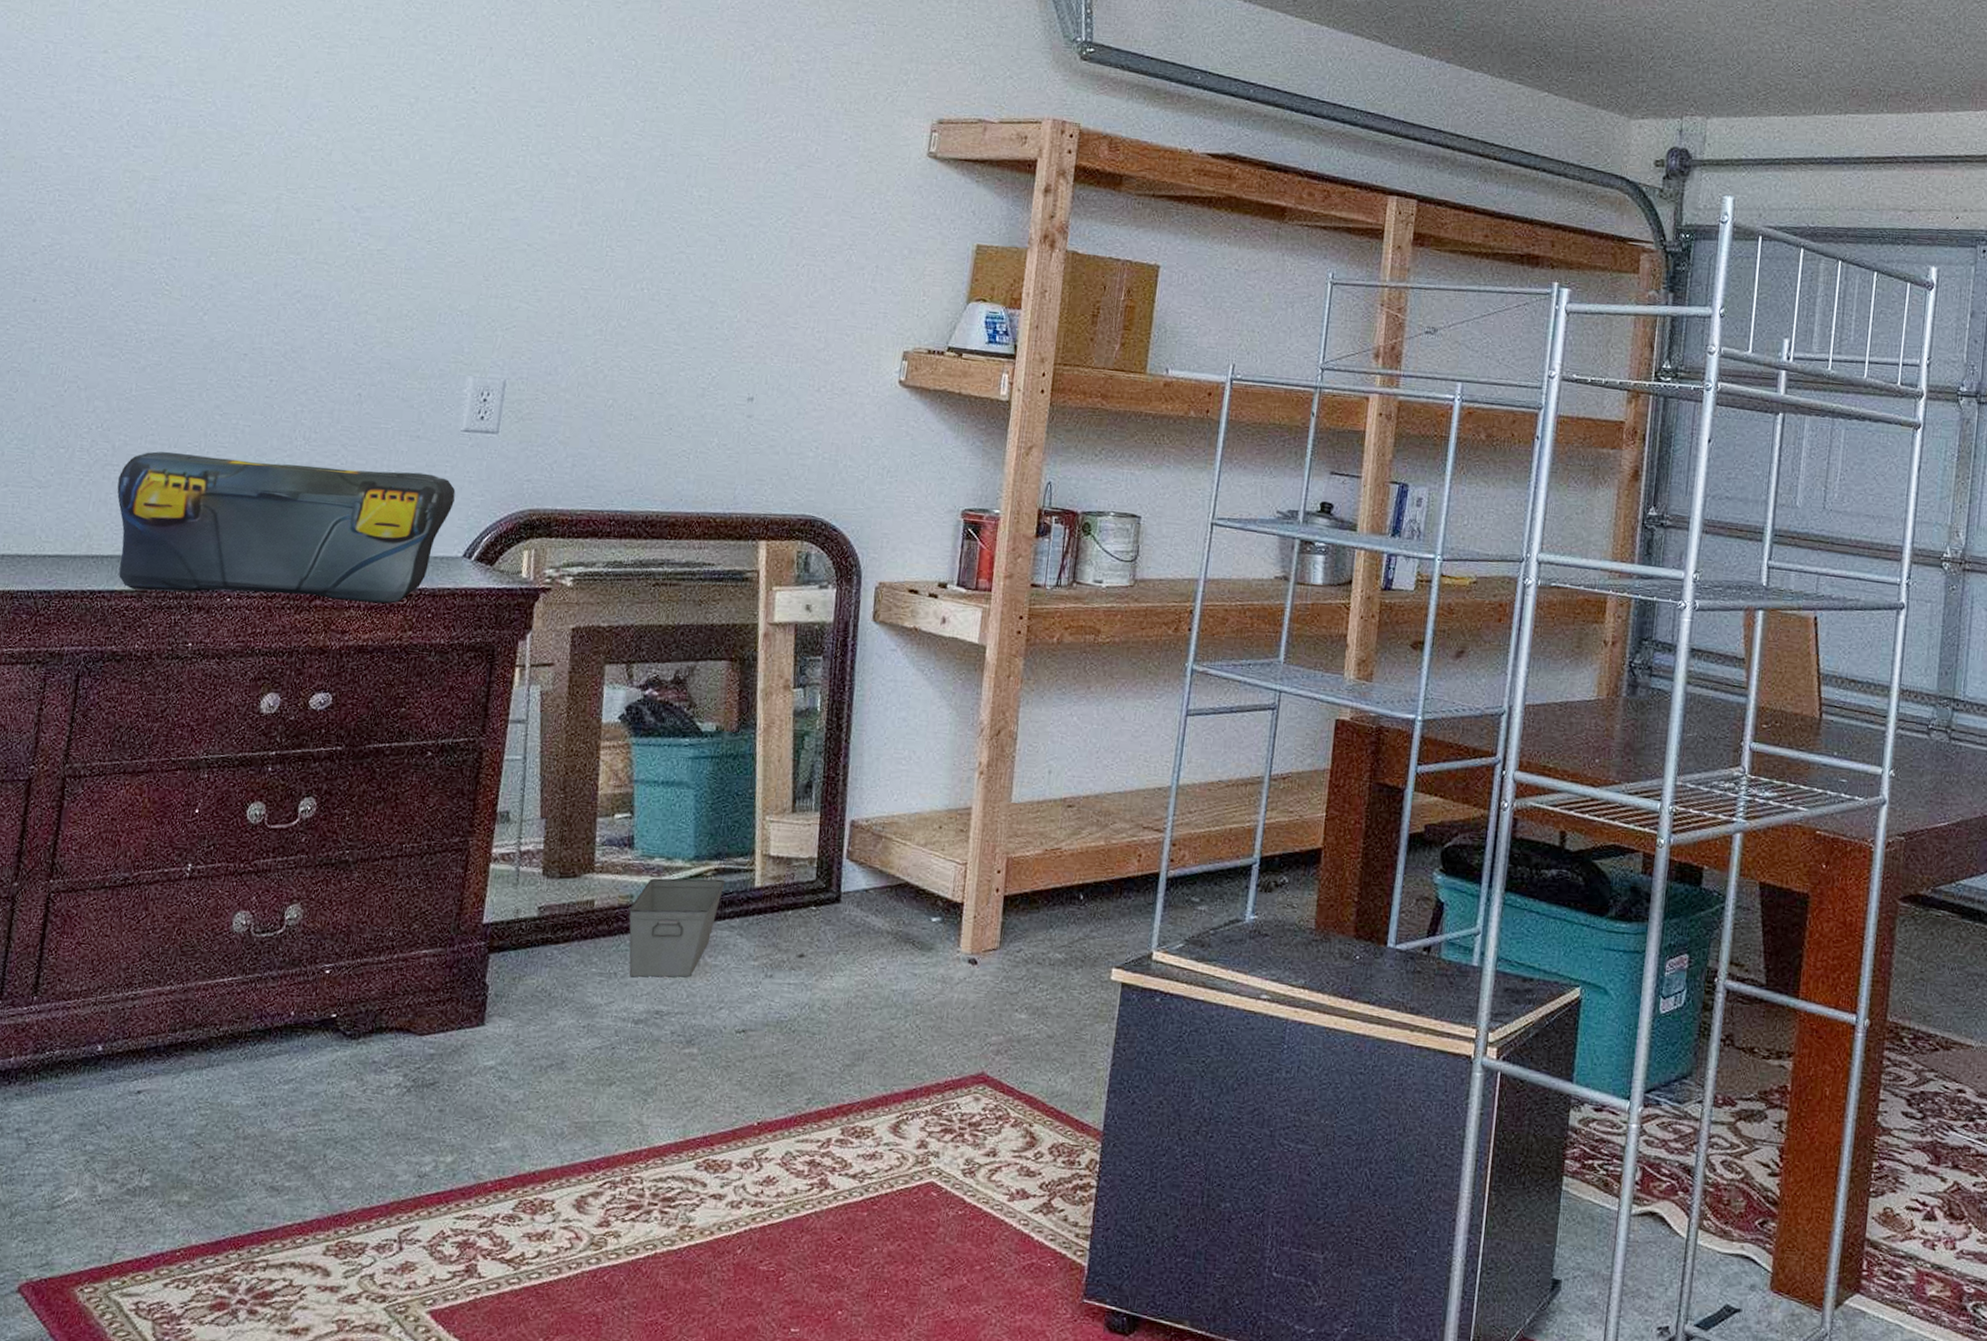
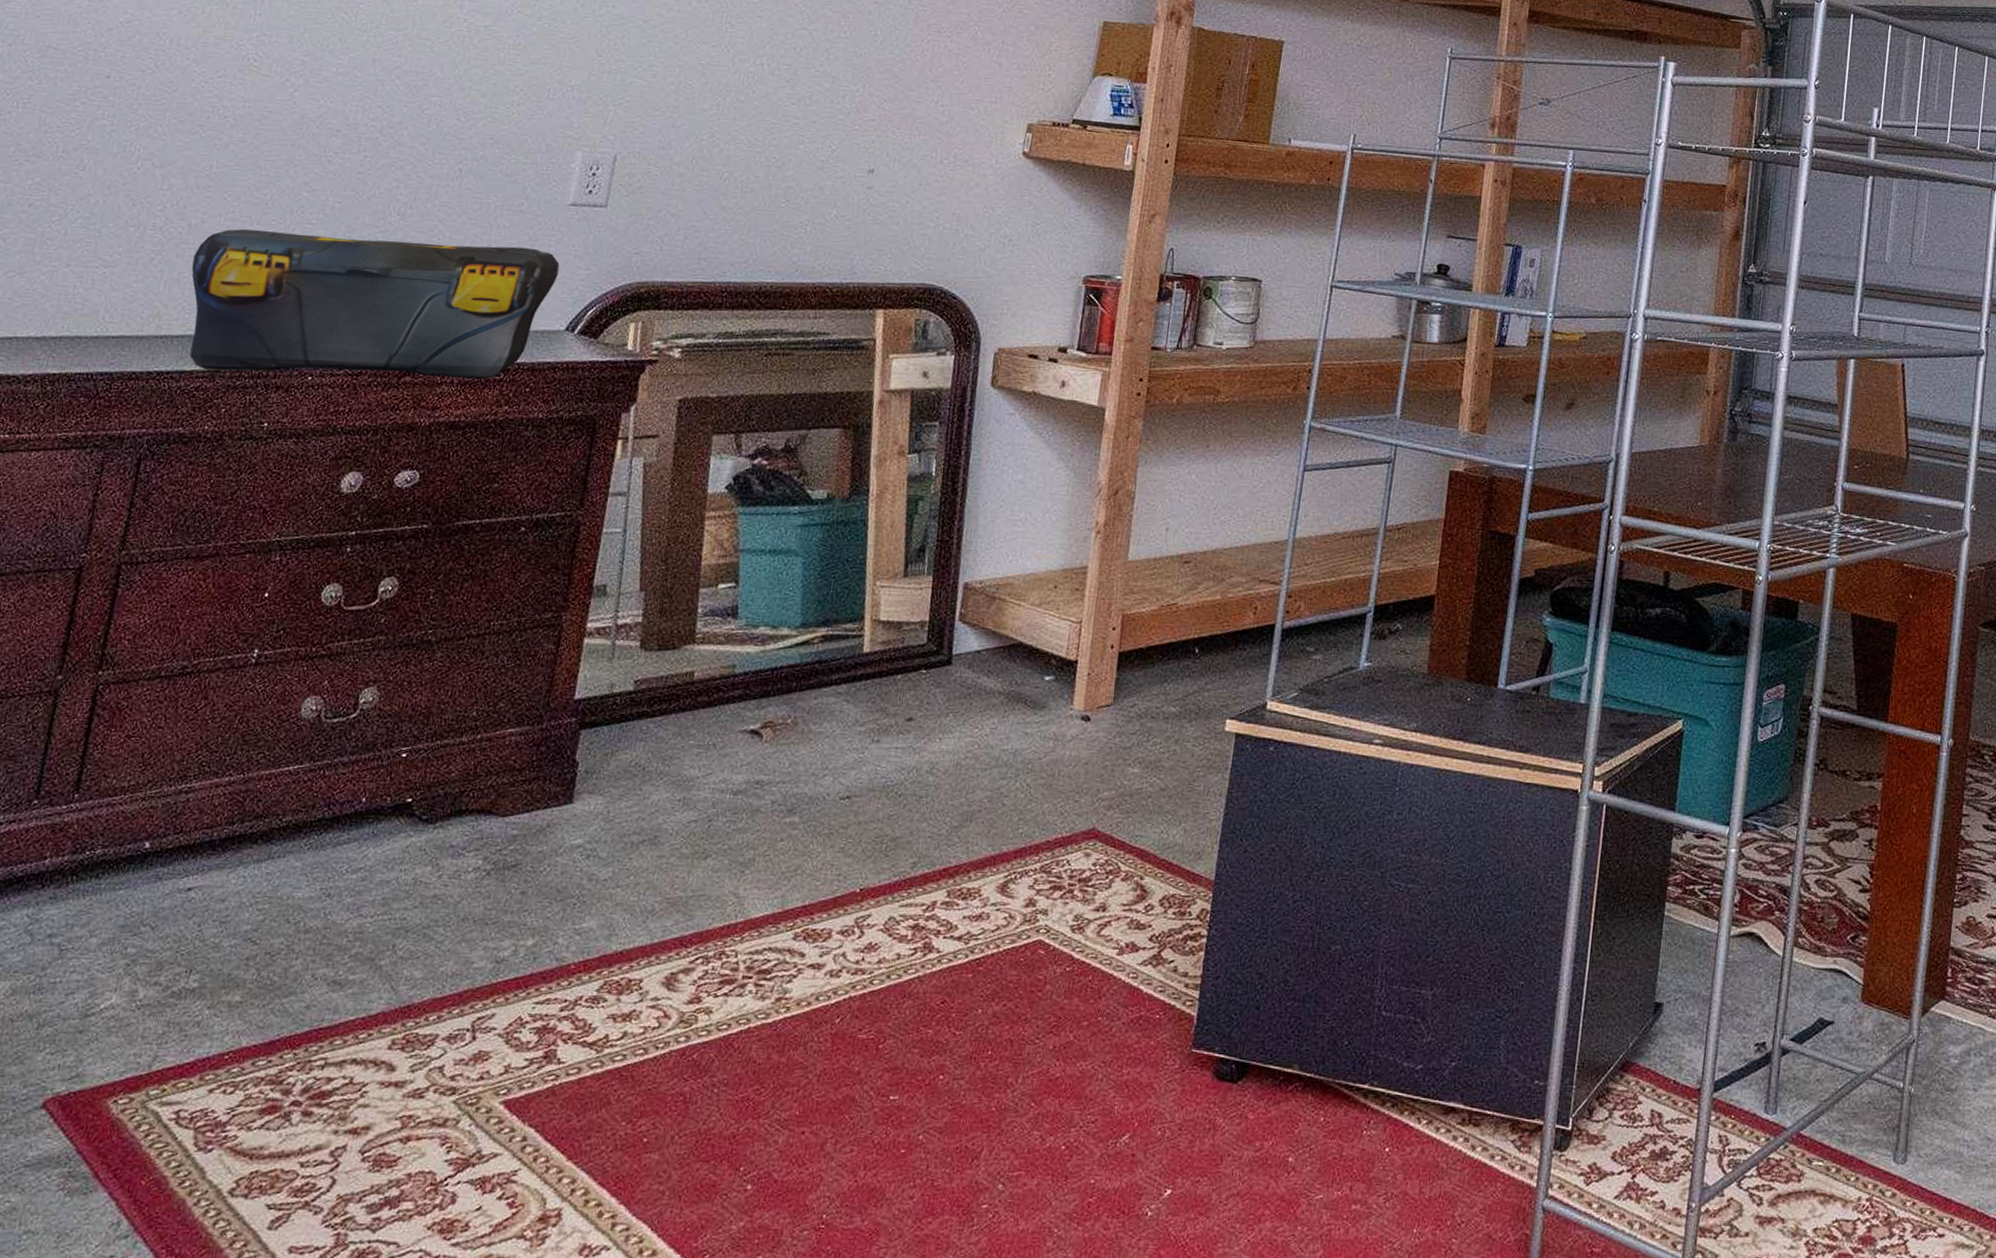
storage bin: present [628,878,726,977] -> none [729,645,833,748]

